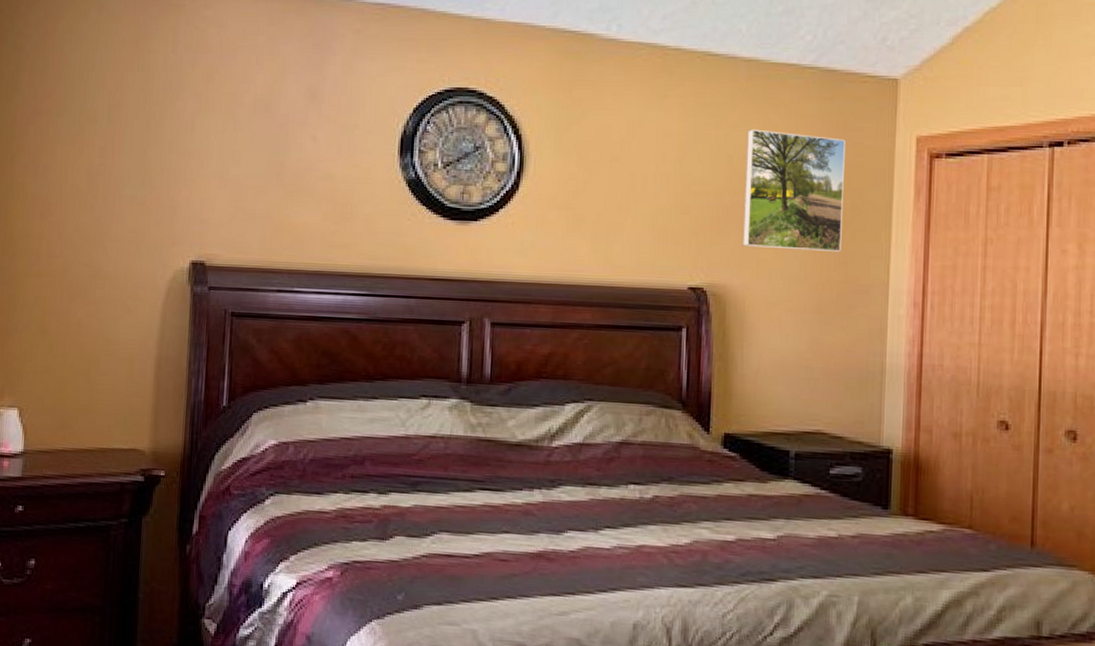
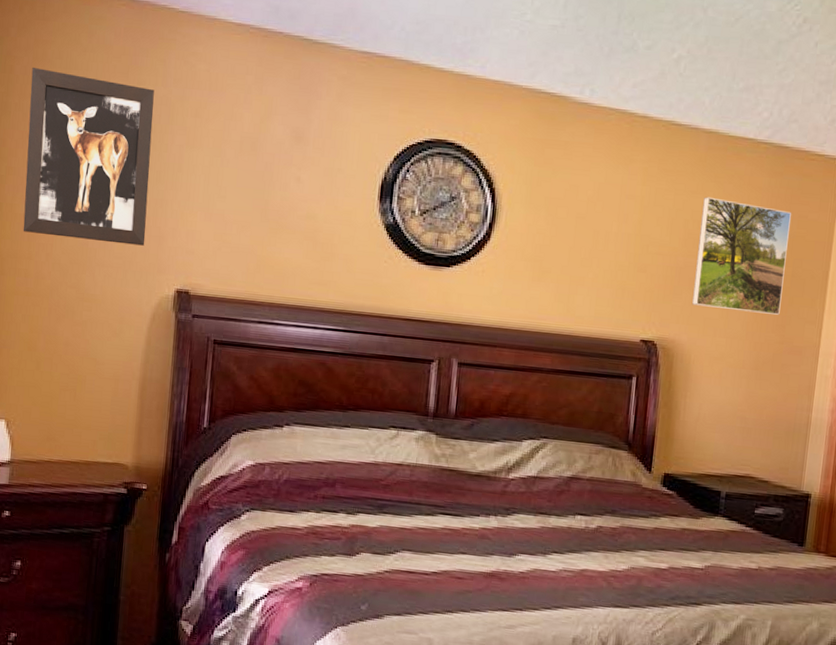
wall art: none [34,44,165,218] -> present [23,68,154,246]

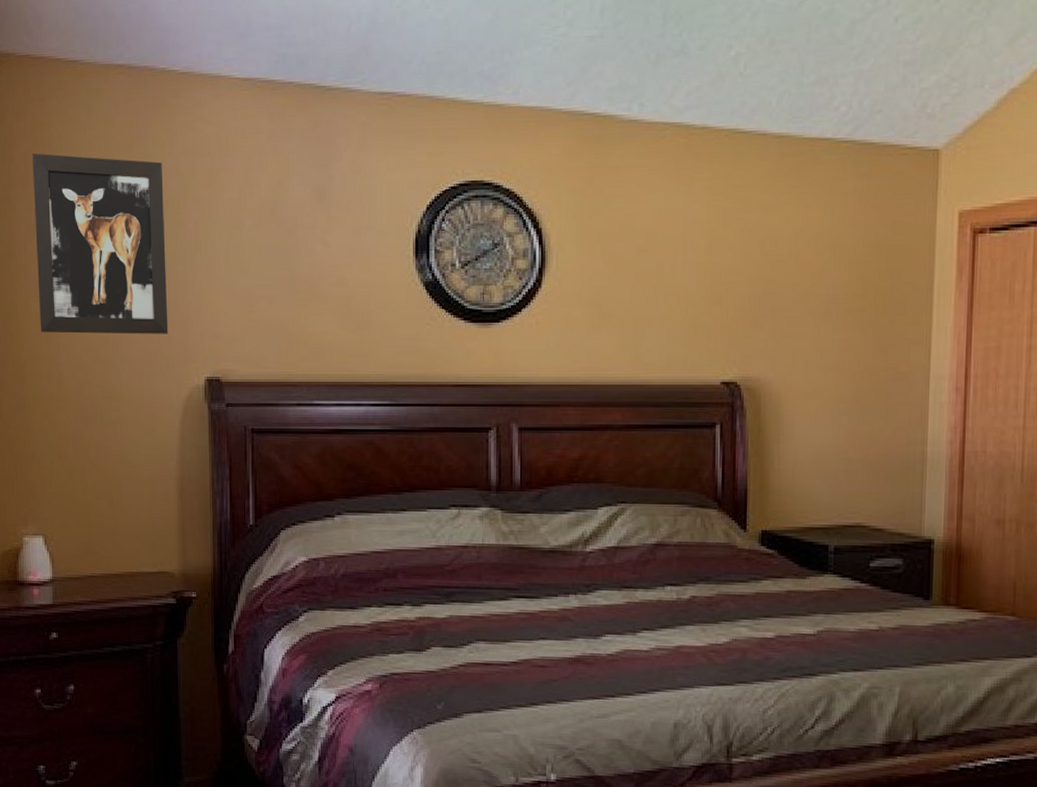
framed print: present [692,197,792,315] -> none [777,211,885,338]

